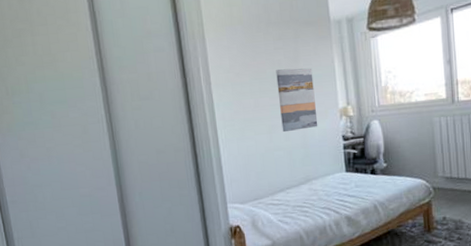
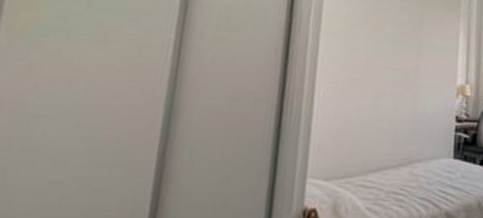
wall art: present [276,68,318,133] -> none [391,31,436,102]

